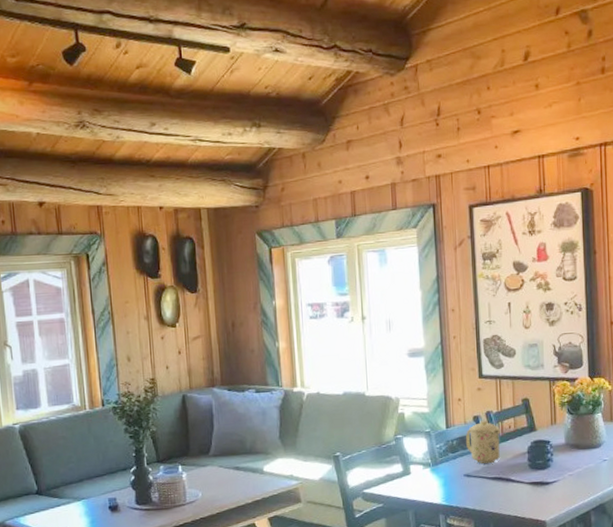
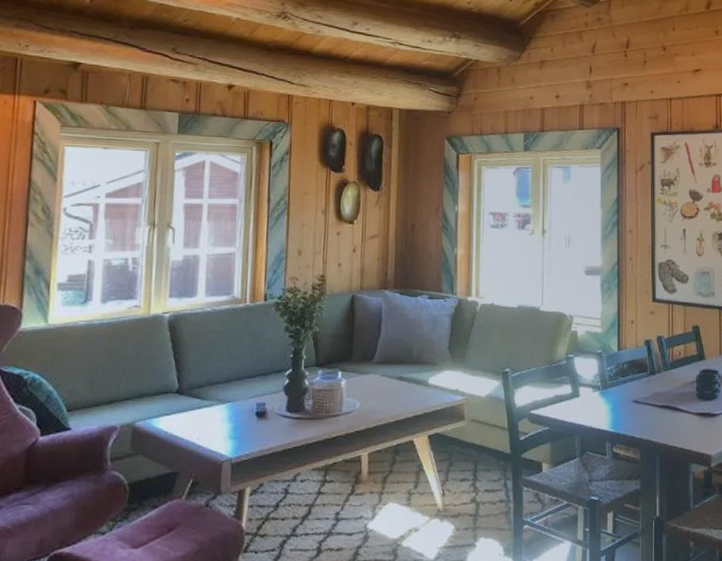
mug: present [466,420,501,464] -> none [637,344,671,391]

